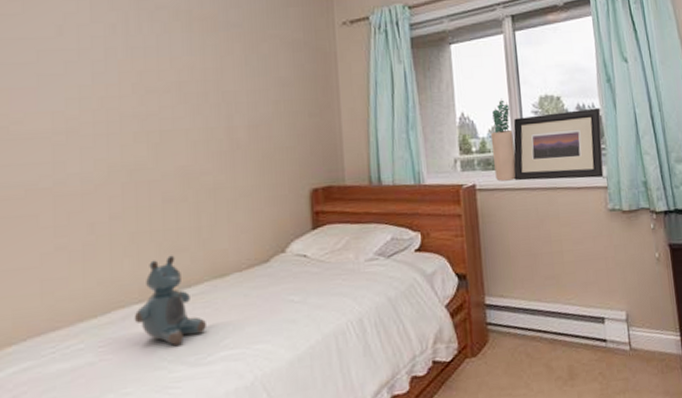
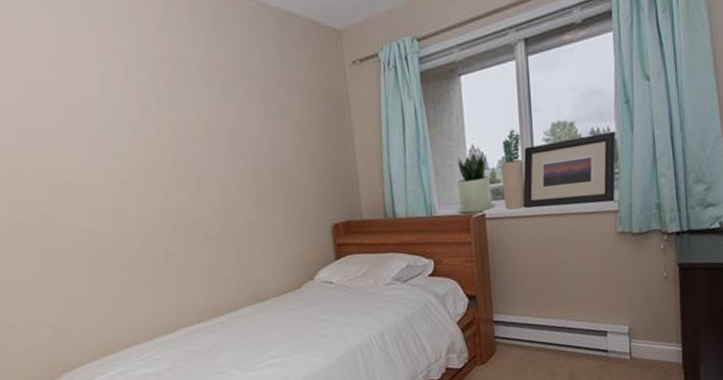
stuffed animal: present [134,255,208,345] -> none [196,284,255,355]
planter: none [447,121,486,184] -> present [457,153,496,214]

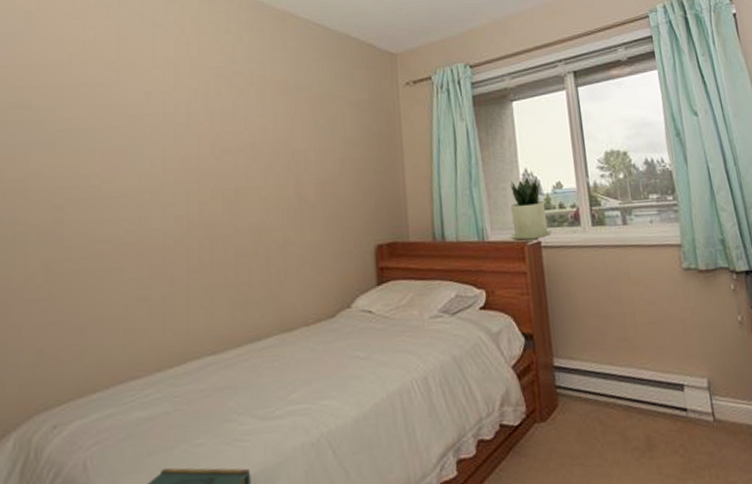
vase: present [500,128,526,210] -> none [555,154,583,238]
picture frame: present [523,131,616,209] -> none [578,162,677,238]

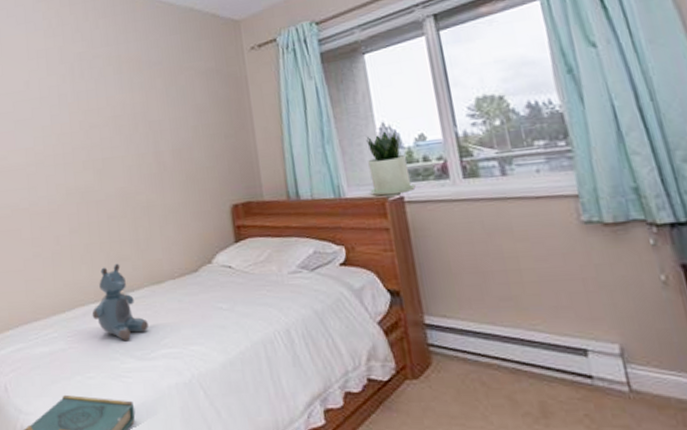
stuffed animal: none [207,308,276,398] -> present [92,263,149,340]

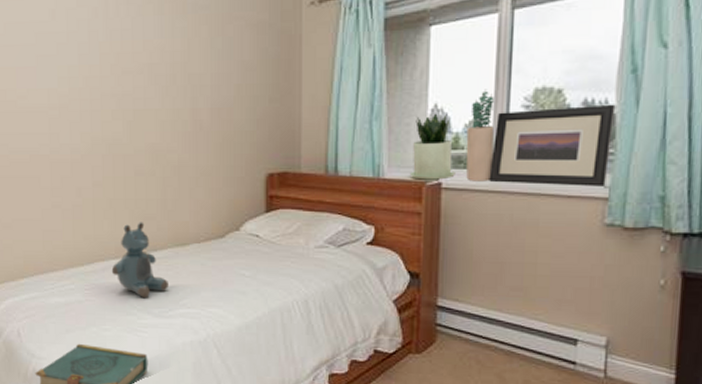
vase: none [417,103,452,193] -> present [465,89,494,182]
picture frame: none [444,104,572,192] -> present [489,104,616,187]

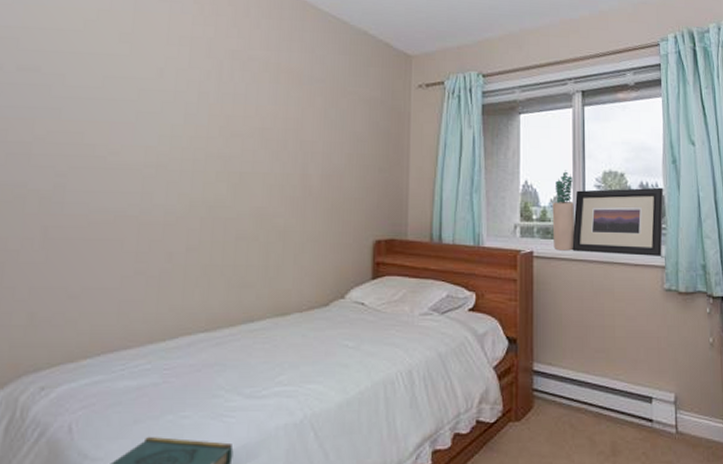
stuffed animal: present [111,222,170,298] -> none [198,290,266,376]
planter: present [409,113,455,180] -> none [506,189,544,249]

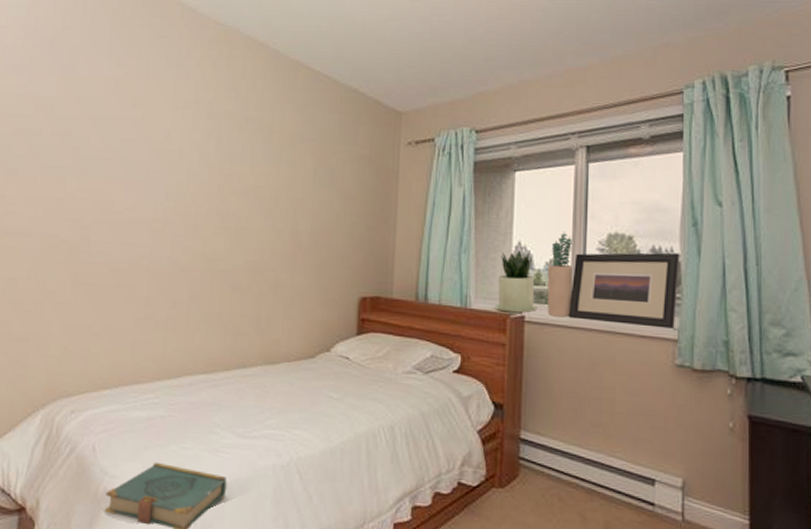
planter: none [506,189,544,249] -> present [495,250,537,314]

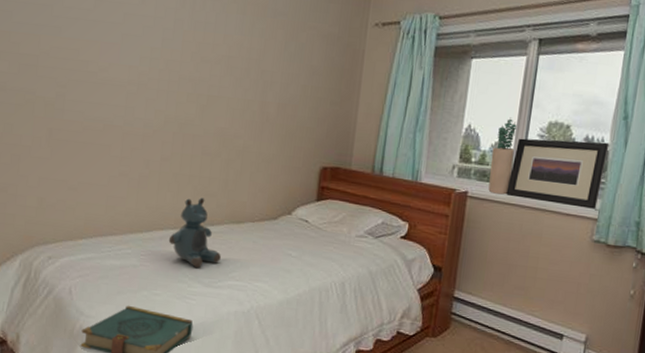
stuffed animal: none [198,337,256,416] -> present [168,197,222,268]
planter: present [495,250,537,314] -> none [442,132,481,190]

